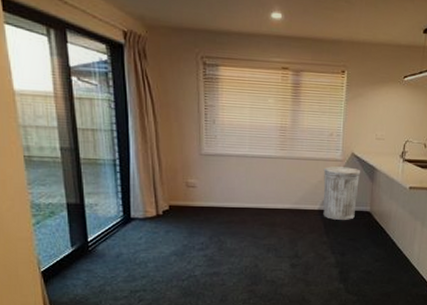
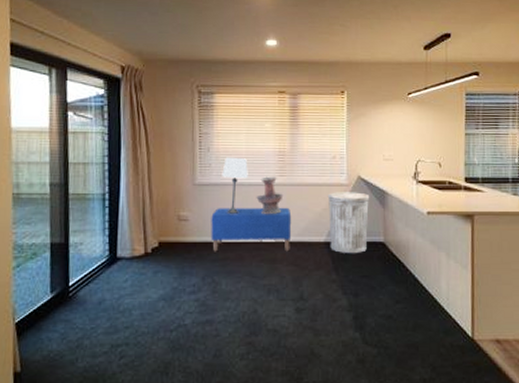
bench: none [217,177,290,217] -> present [211,207,292,252]
lamp: none [227,129,252,183] -> present [222,157,248,214]
decorative urn: none [258,150,284,185] -> present [256,176,284,215]

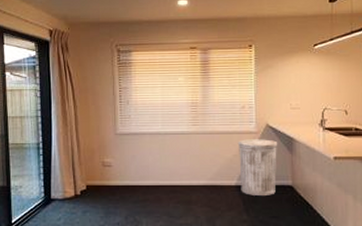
bench: present [211,207,292,252] -> none [132,153,205,194]
lamp: present [222,157,248,214] -> none [140,109,164,160]
decorative urn: present [256,176,284,215] -> none [172,126,197,161]

